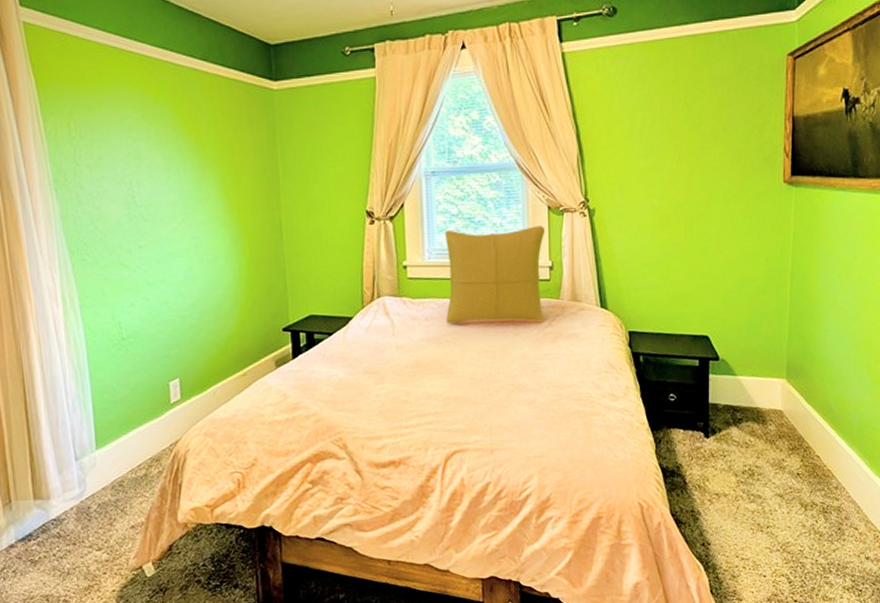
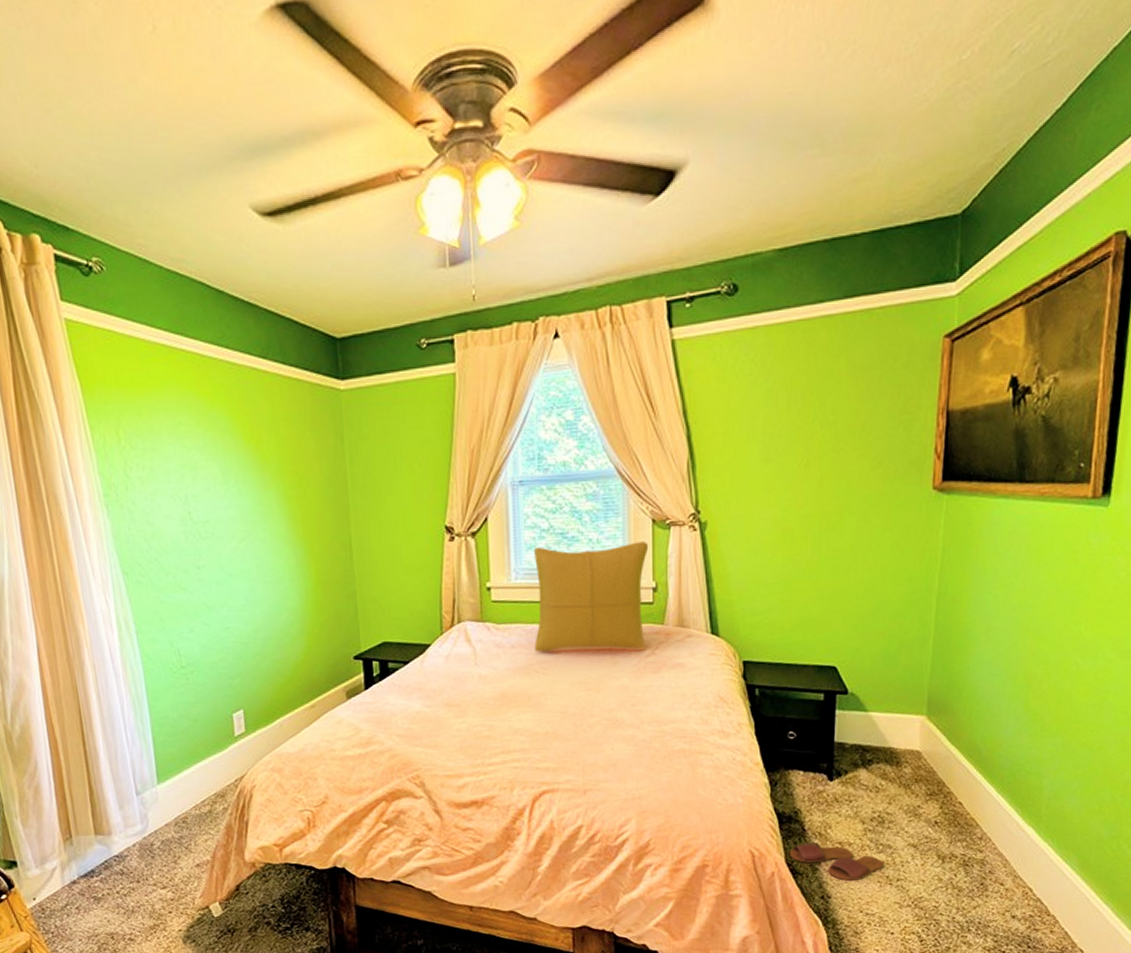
slippers: none [673,494,756,529] -> present [789,842,884,881]

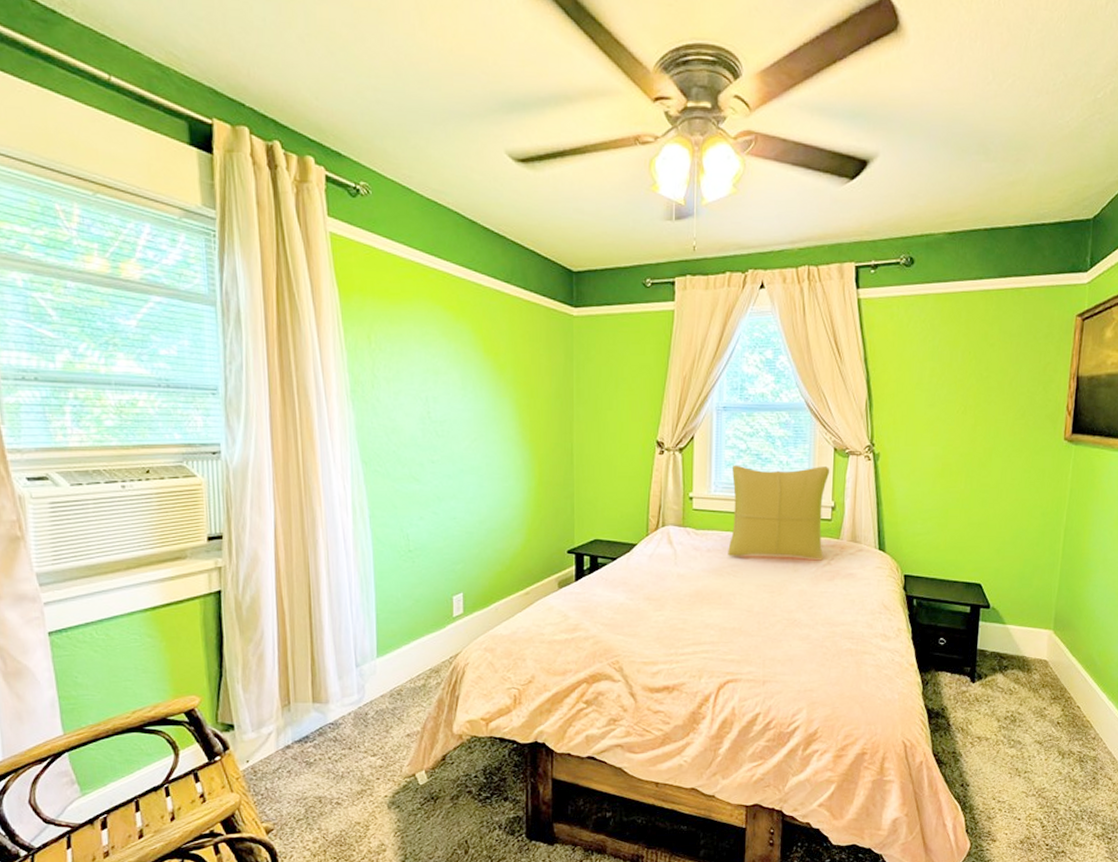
slippers: present [789,842,884,881] -> none [935,736,1015,771]

